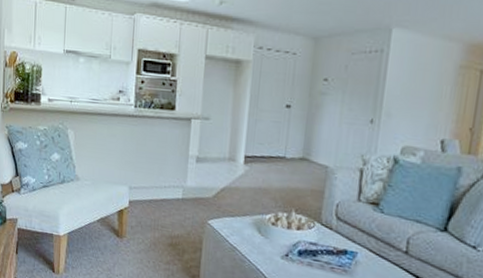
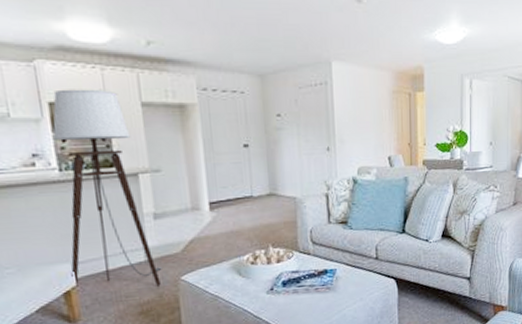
floor lamp: none [126,39,194,225] -> present [52,89,162,287]

